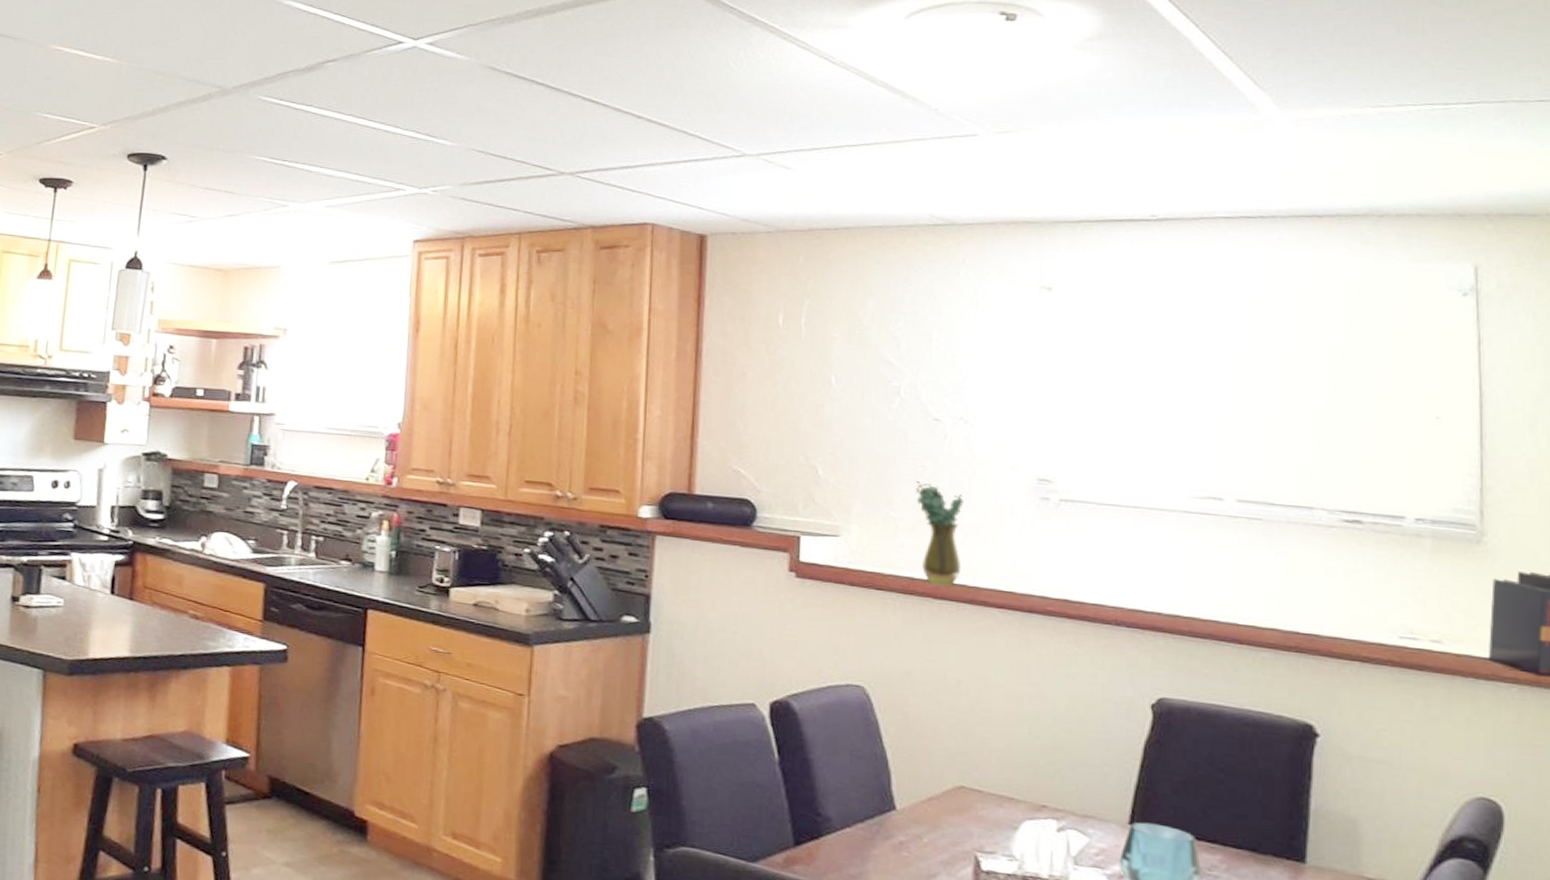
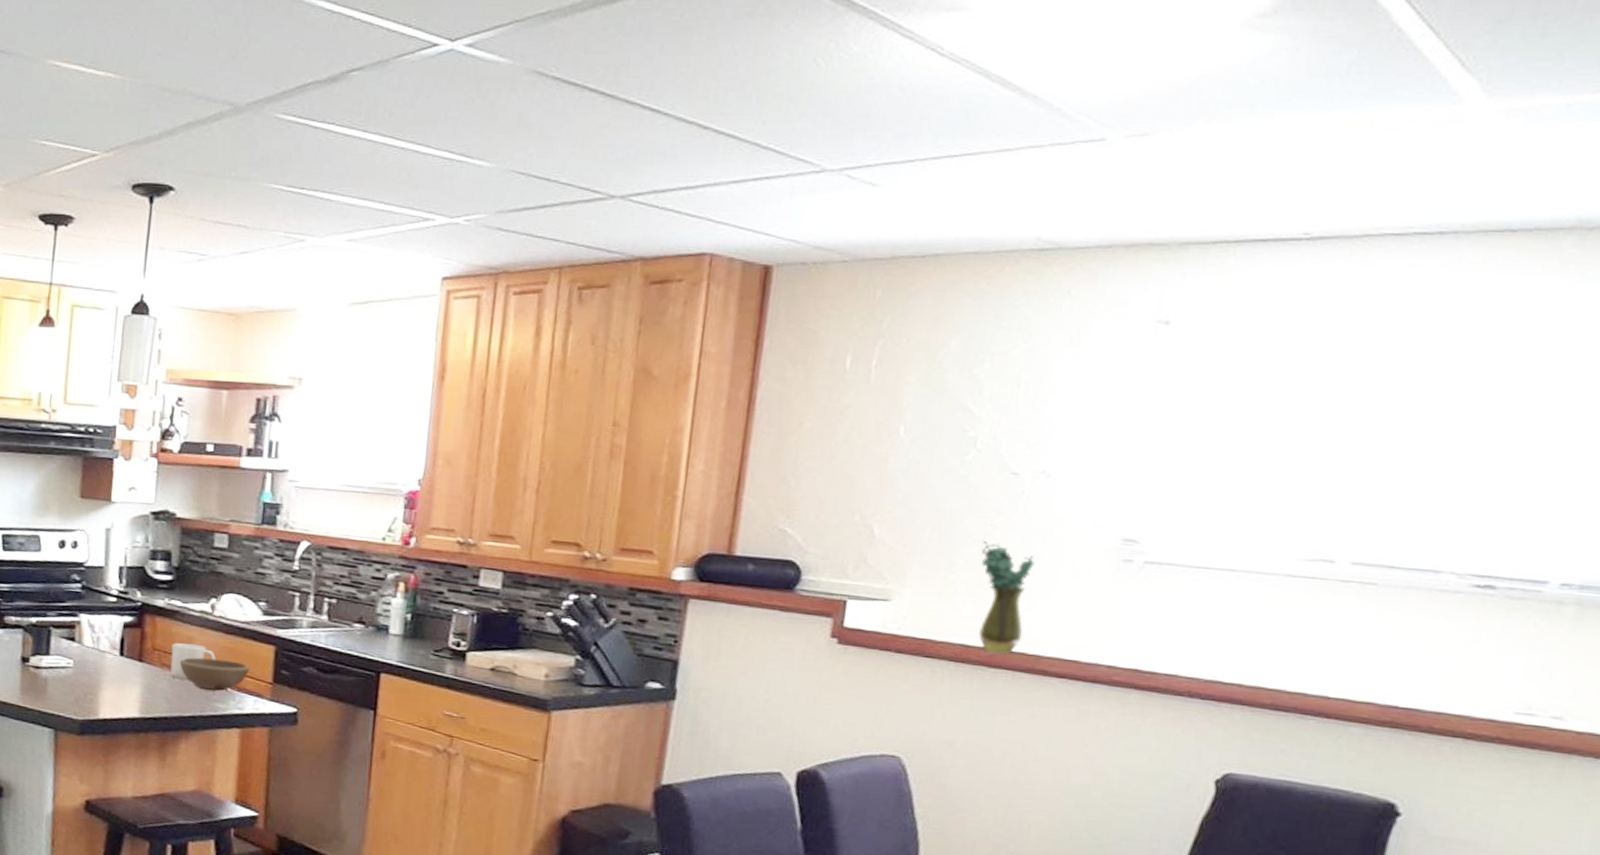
mug: none [161,581,206,619] -> present [170,643,216,681]
bowl: none [170,595,240,630] -> present [180,658,250,692]

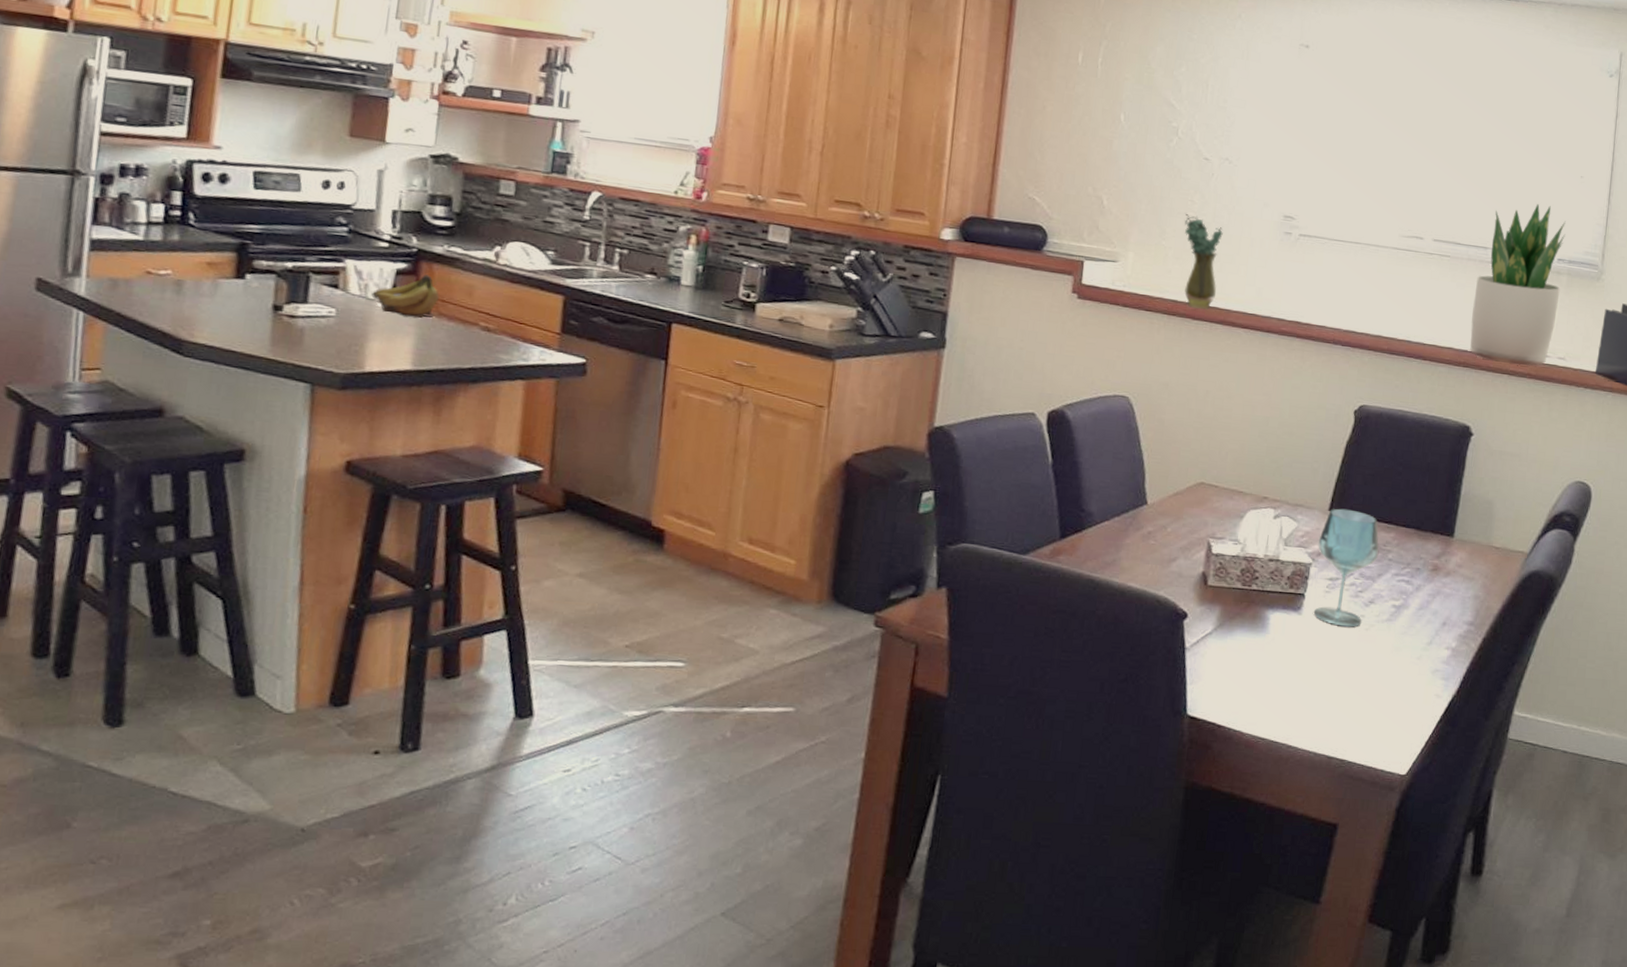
fruit: none [103,627,162,669] -> present [371,274,439,319]
mug: present [170,643,216,681] -> none [448,291,499,331]
bowl: present [180,658,250,692] -> none [459,307,537,342]
planter: none [1402,510,1578,727] -> present [1470,204,1566,366]

